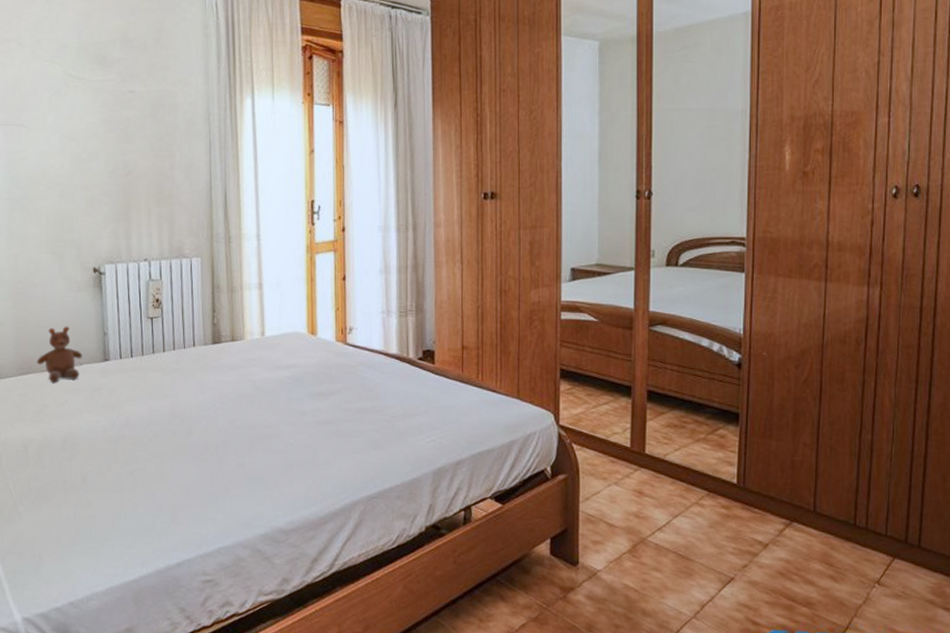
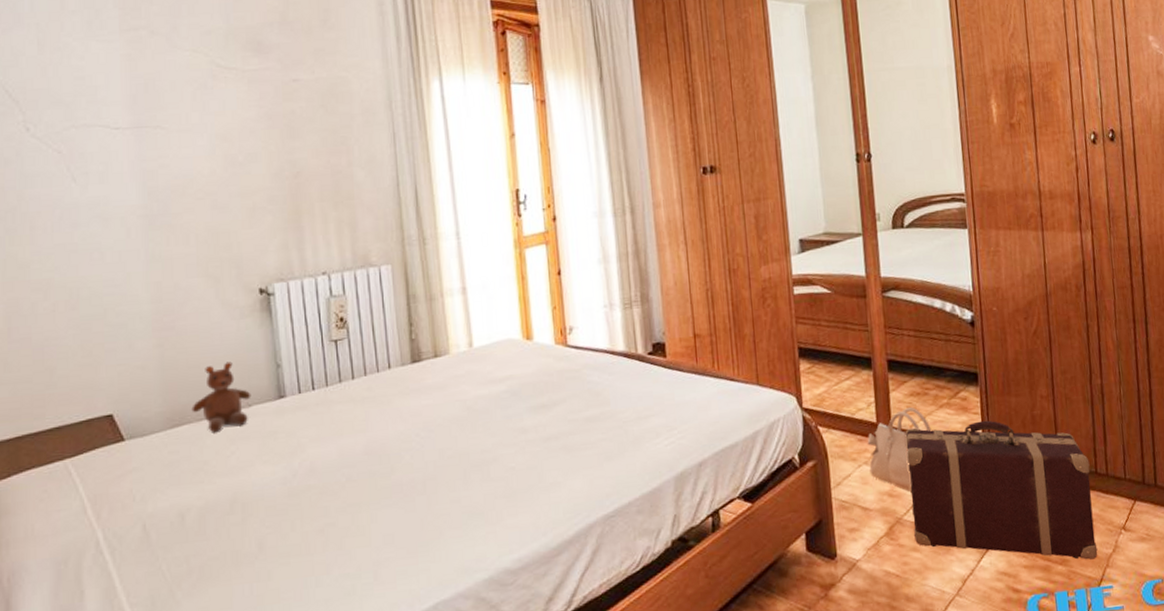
shoulder bag: none [619,437,685,516] -> present [867,406,932,492]
suitcase: none [656,457,849,607] -> present [905,420,1098,560]

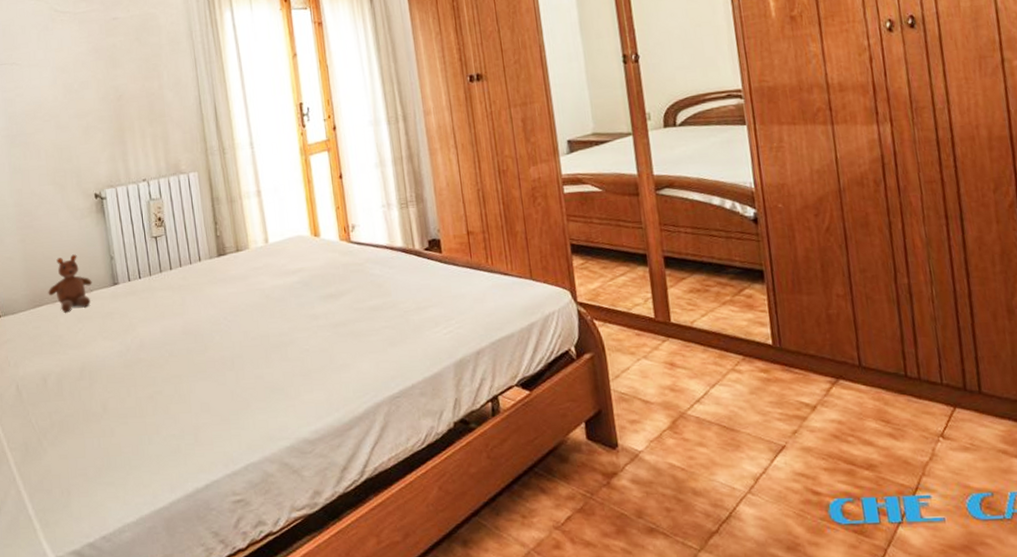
shoulder bag: present [867,406,932,492] -> none [645,303,714,387]
suitcase: present [905,420,1098,560] -> none [685,318,912,467]

